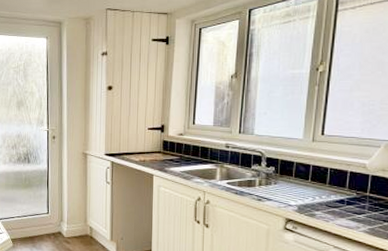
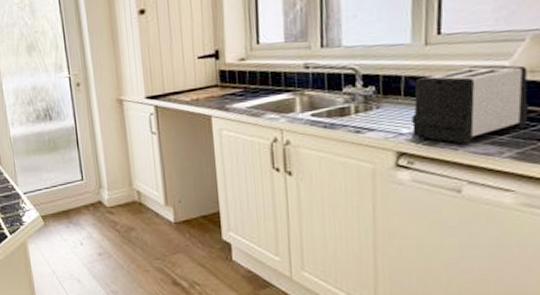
toaster: none [298,161,380,219] -> present [412,65,530,146]

